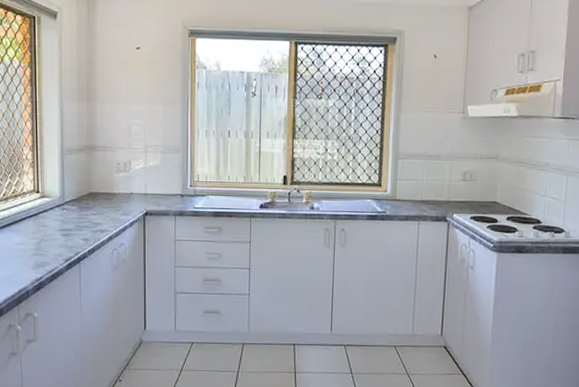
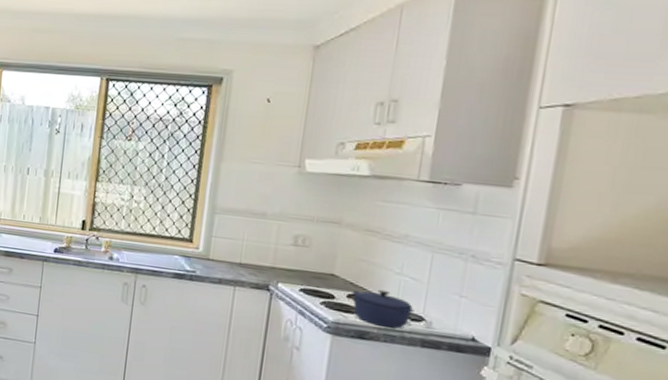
cooking pot: none [510,210,557,241] -> present [352,289,415,329]

